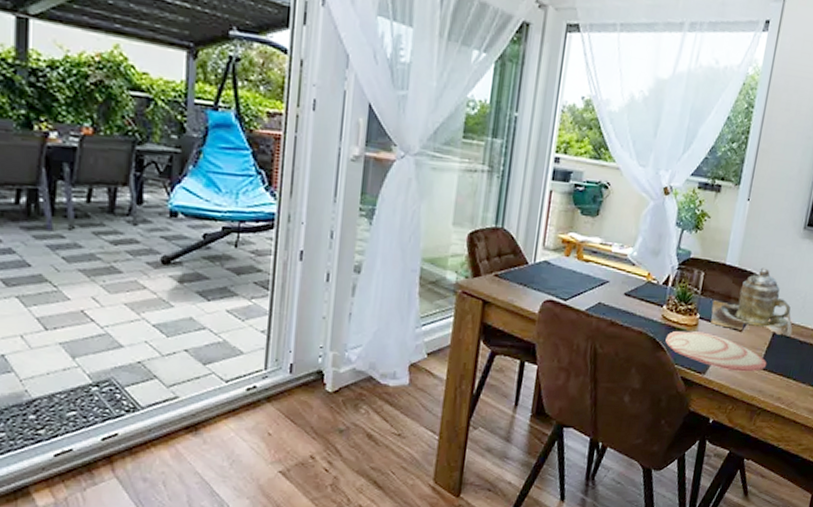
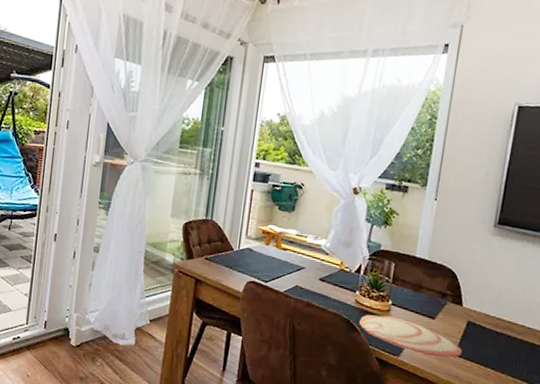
teapot: present [710,267,793,337] -> none [403,261,488,327]

